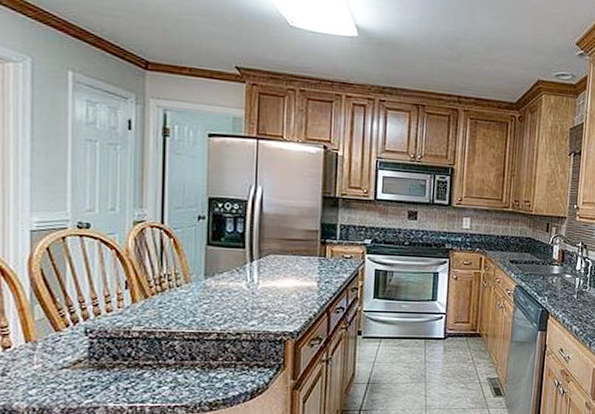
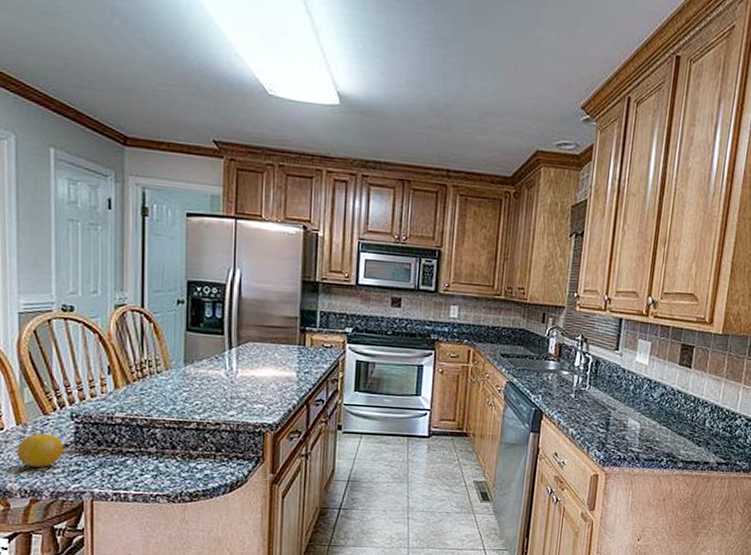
fruit: none [25,349,77,384] -> present [17,432,64,467]

